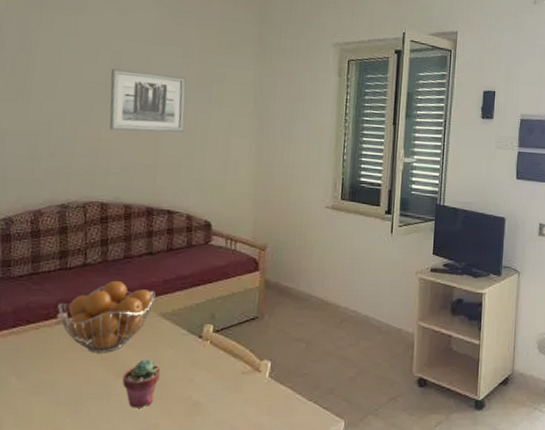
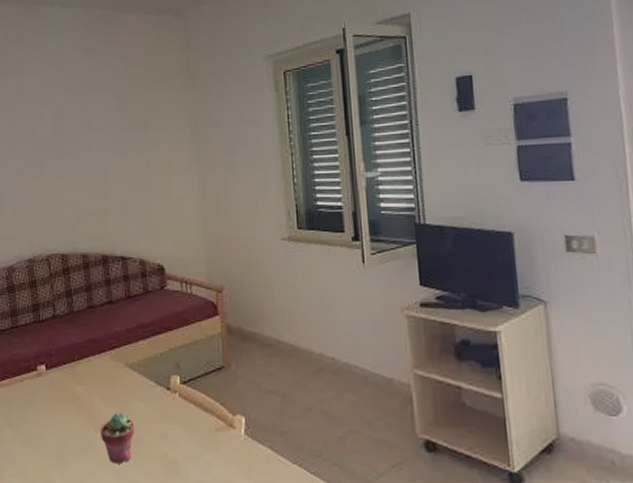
fruit basket: present [57,280,156,353] -> none [36,331,120,406]
wall art: present [109,68,187,133] -> none [55,119,127,183]

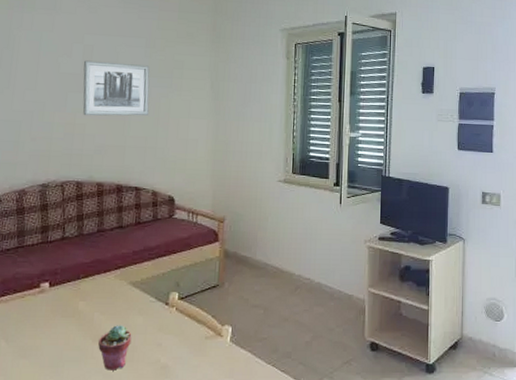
wall art: none [55,119,127,183] -> present [83,60,150,116]

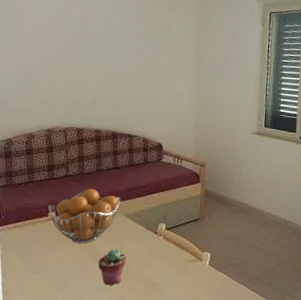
fruit basket: none [40,252,126,319] -> present [48,188,121,243]
wall art: present [83,60,150,116] -> none [81,21,141,73]

